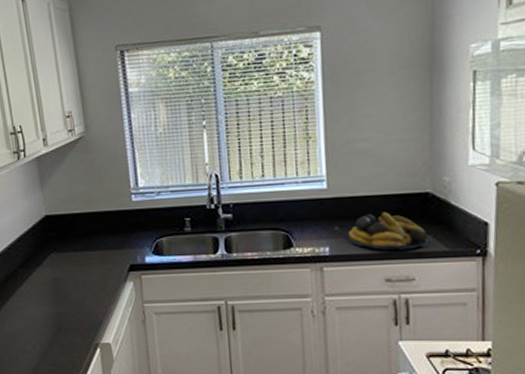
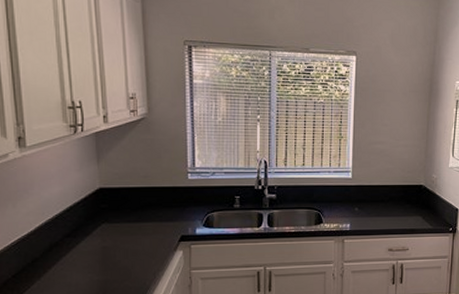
fruit bowl: present [348,211,428,251] -> none [364,198,419,228]

